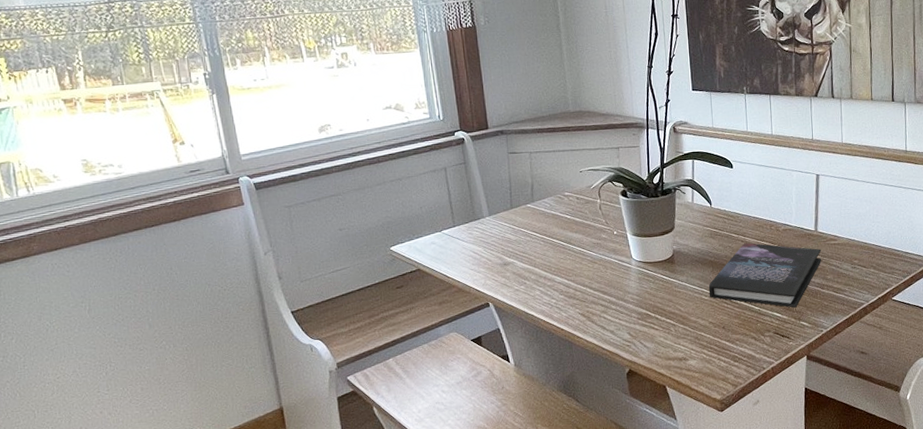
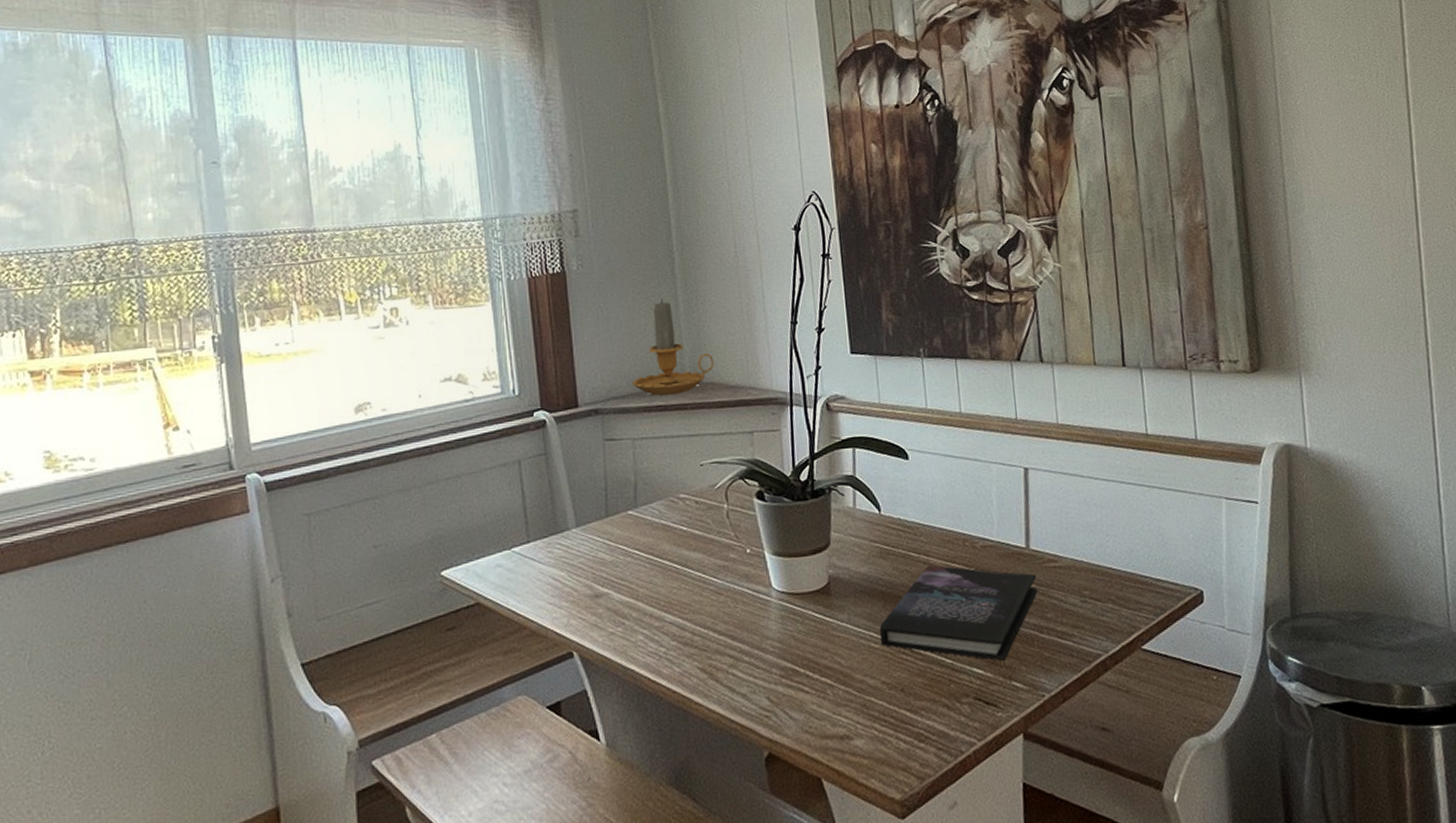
candle: none [528,48,590,121] -> present [632,299,714,396]

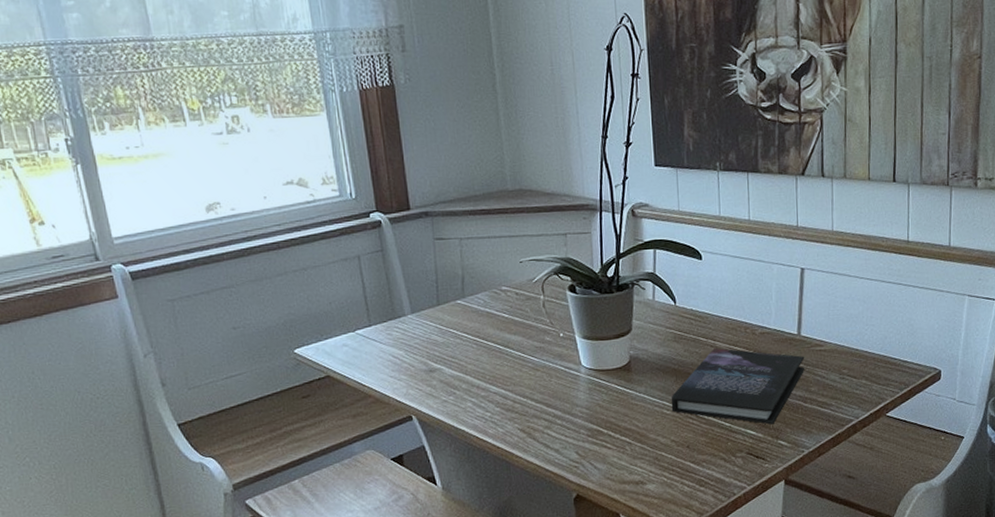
candle: present [632,299,714,396] -> none [458,112,532,201]

